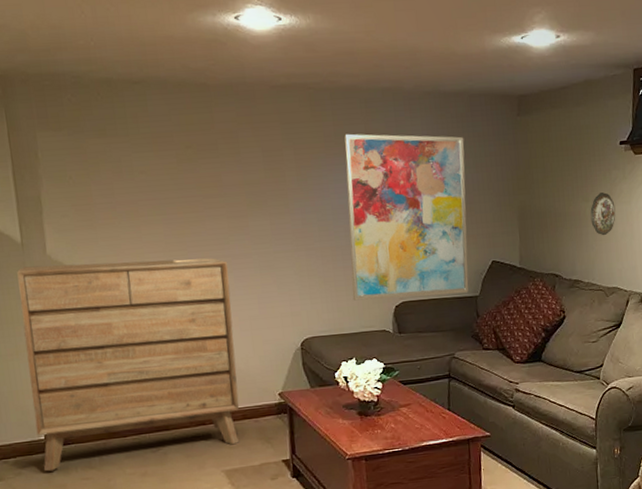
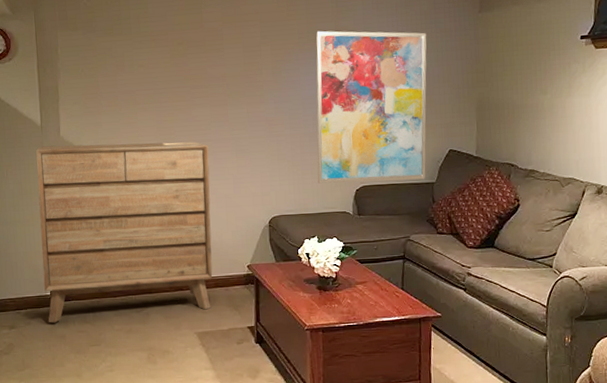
decorative plate: present [590,192,616,236] -> none [548,85,574,128]

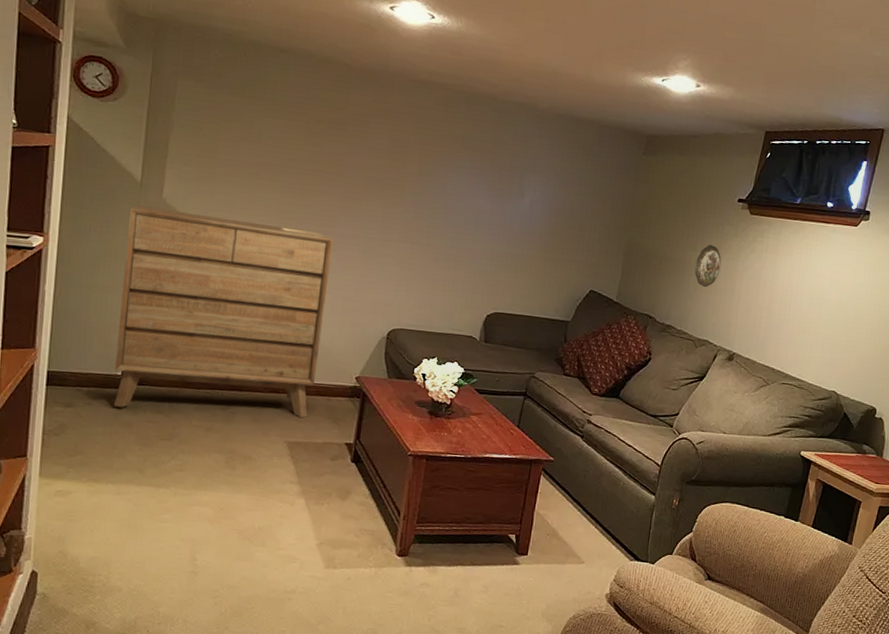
wall art: present [315,31,427,184] -> none [447,139,587,317]
decorative plate: none [548,85,574,128] -> present [694,245,722,288]

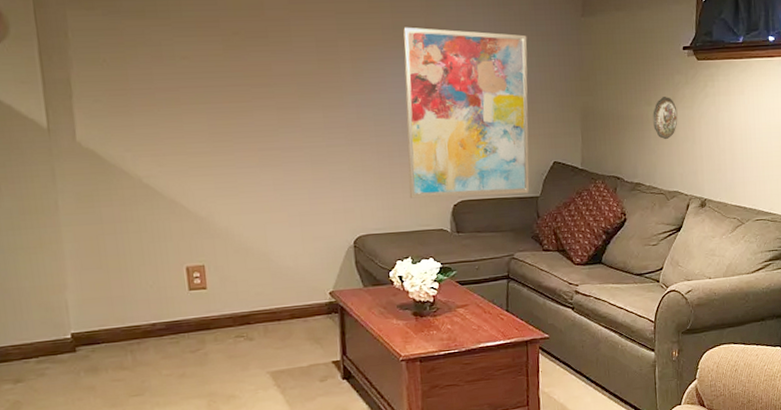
dresser: present [113,205,334,418] -> none [42,150,288,372]
wall art: none [447,139,587,317] -> present [402,27,530,199]

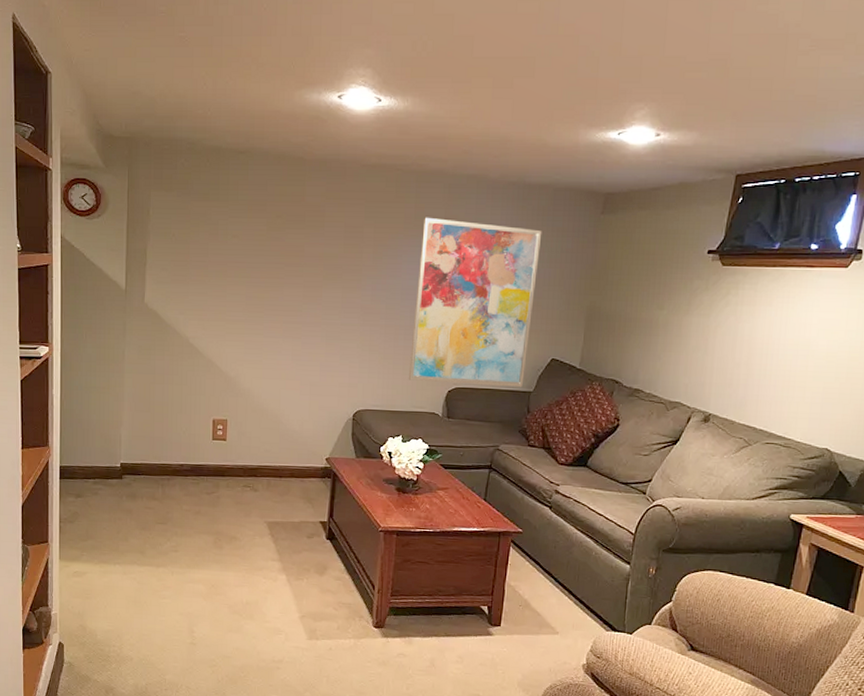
decorative plate: present [653,97,678,140] -> none [662,302,692,347]

